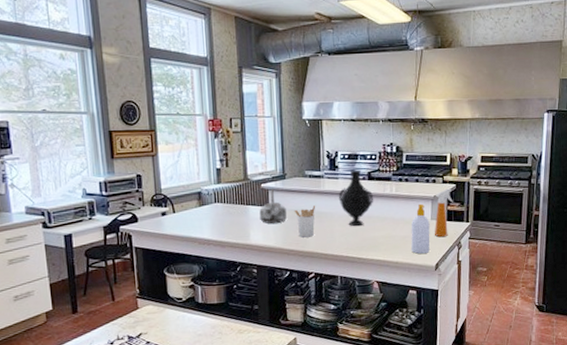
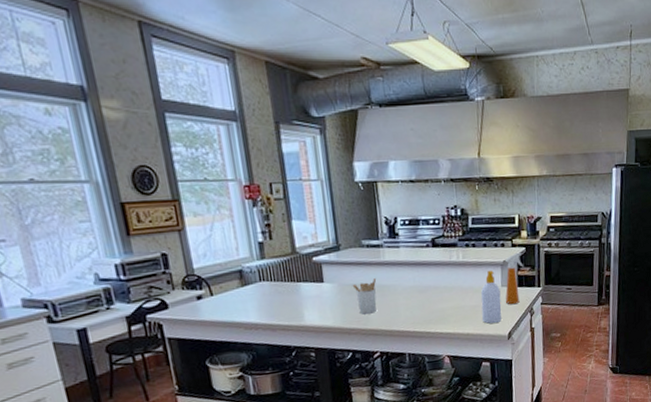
kettle: present [259,188,287,224] -> none [312,261,345,302]
vase: present [338,169,374,227] -> none [400,236,440,299]

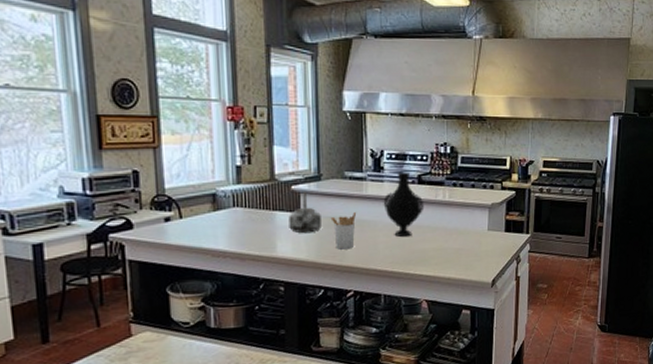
kettle: none [312,261,345,302] -> present [288,190,321,234]
vase: none [400,236,440,299] -> present [383,172,425,238]
soap bottle: present [480,270,502,324] -> none [465,212,487,269]
spray bottle: present [505,252,525,305] -> none [491,195,514,251]

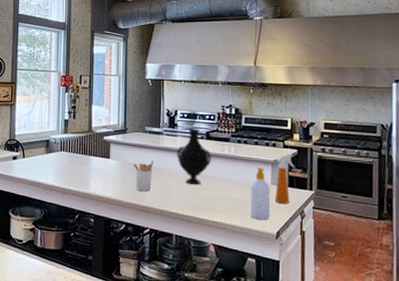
kettle: present [288,190,321,234] -> none [100,141,125,176]
soap bottle: none [465,212,487,269] -> present [249,167,271,219]
spray bottle: none [491,195,514,251] -> present [274,153,296,204]

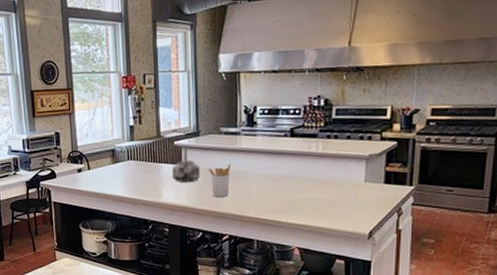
kettle: none [100,141,125,176] -> present [172,145,200,183]
vase: present [176,129,212,185] -> none [256,125,297,188]
soap bottle: present [249,167,271,219] -> none [339,163,363,220]
spray bottle: present [274,153,296,204] -> none [368,146,395,202]

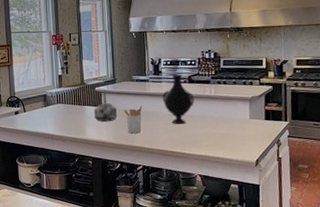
vase: none [256,125,297,188] -> present [162,74,195,125]

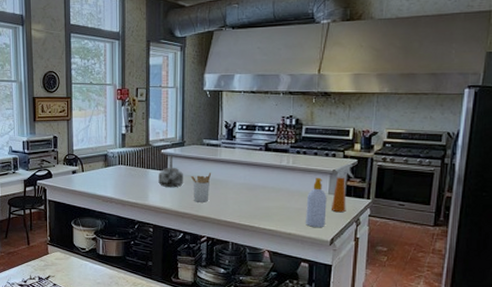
vase: present [162,74,195,125] -> none [234,140,270,196]
soap bottle: none [230,104,250,150] -> present [306,177,327,227]
spray bottle: none [253,90,272,136] -> present [331,163,355,213]

